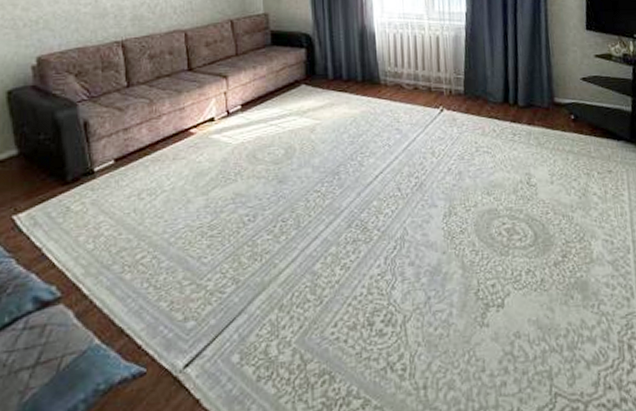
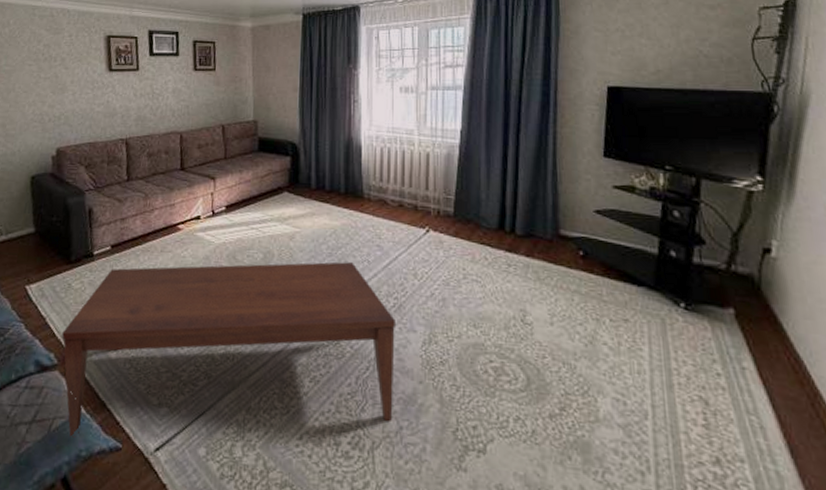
coffee table: none [64,148,421,373] -> present [62,262,395,438]

